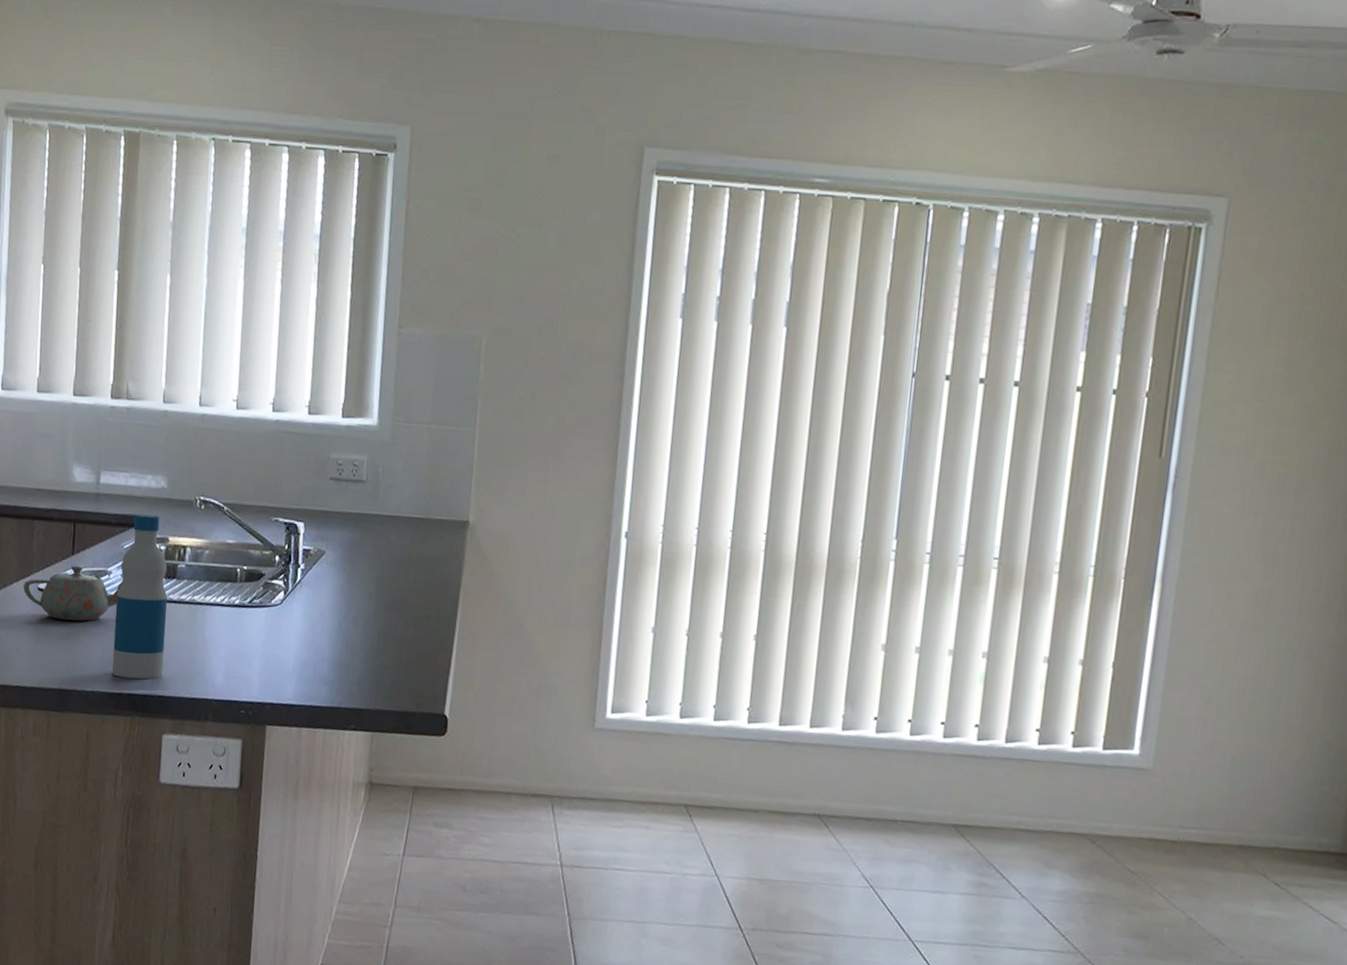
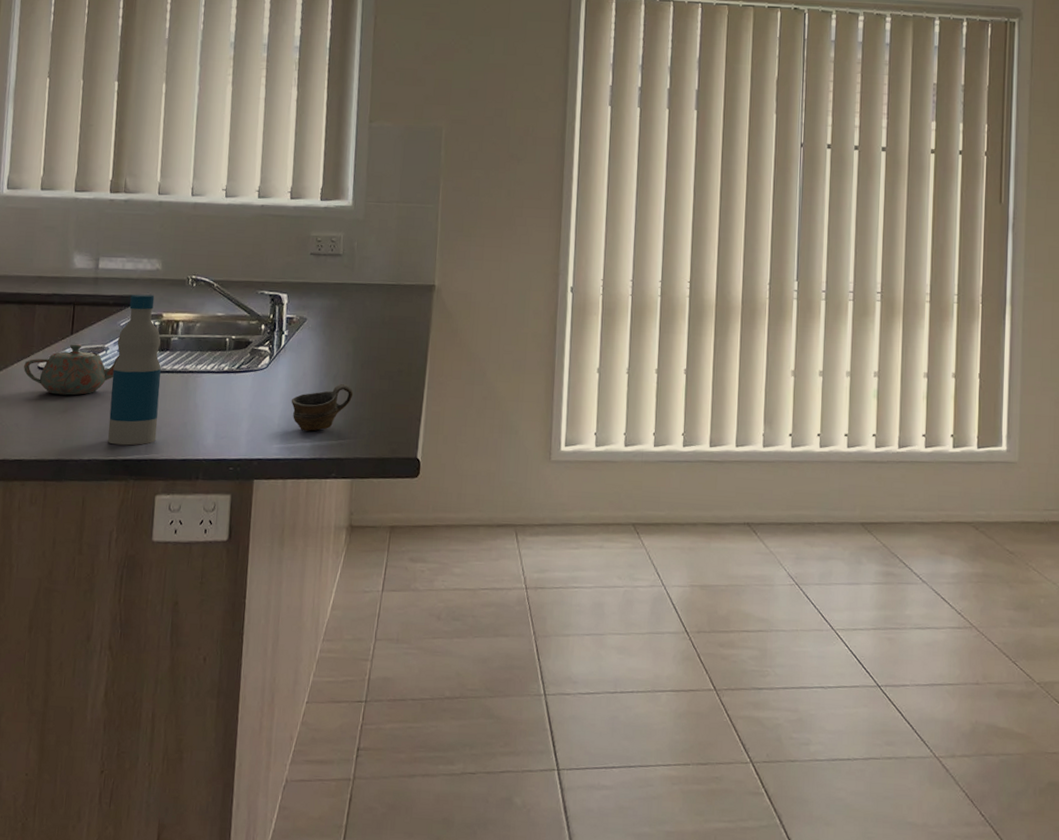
cup: none [307,626,376,677] -> present [291,383,354,431]

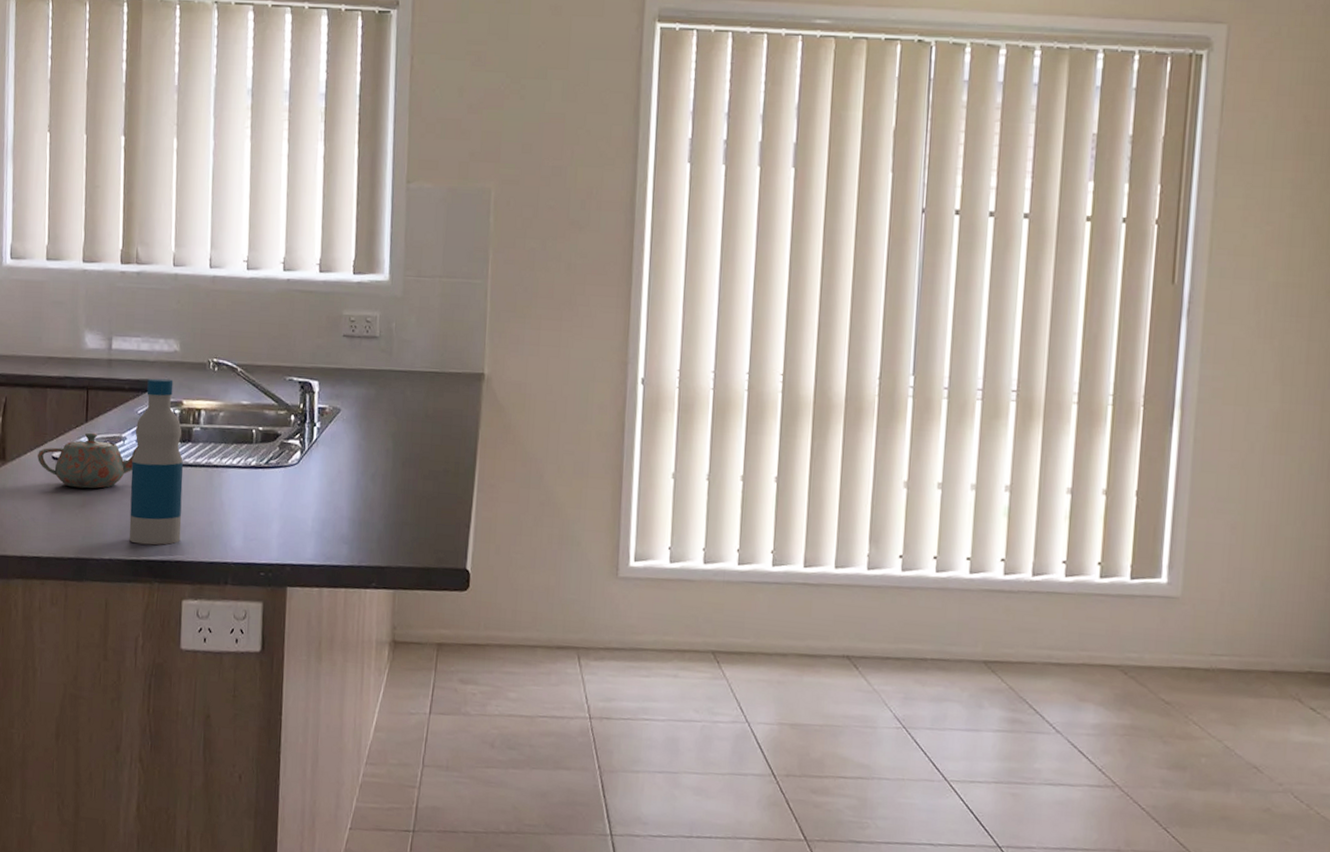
cup: present [291,383,354,431] -> none [325,483,394,536]

